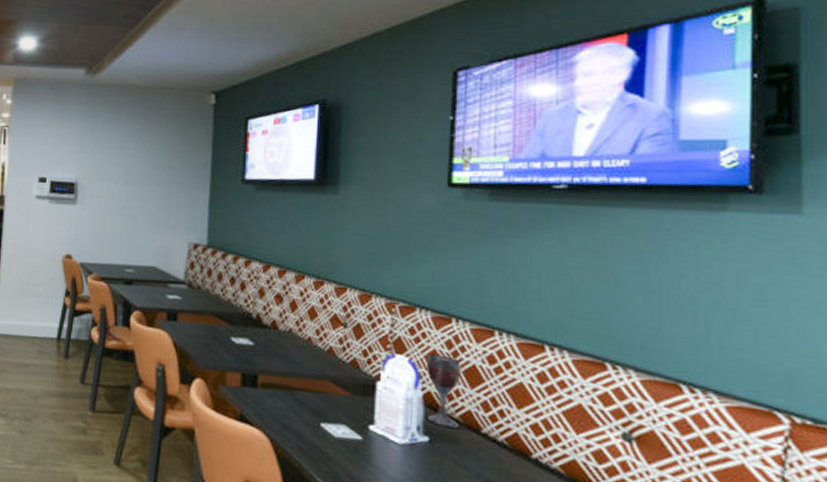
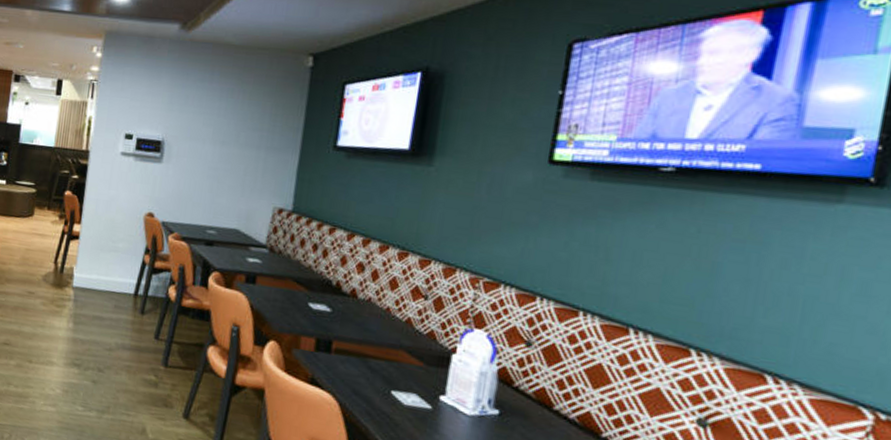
cup: present [426,354,461,429] -> none [498,330,541,404]

